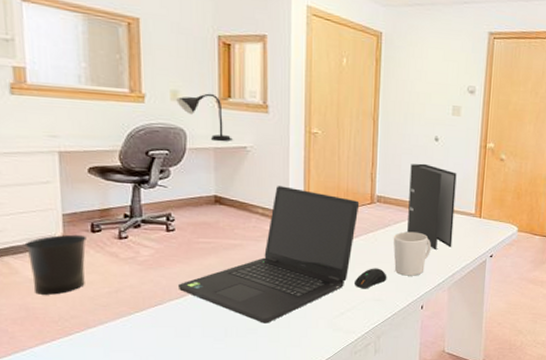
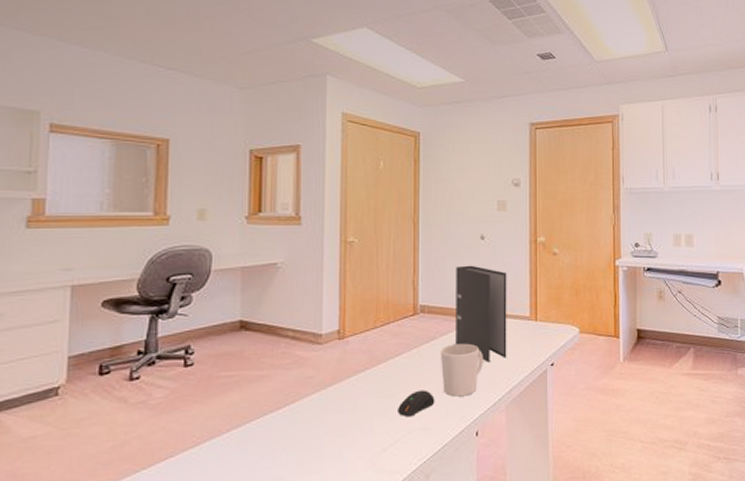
waste bin: present [24,234,86,295] -> none [21,379,93,457]
desk lamp: present [176,93,233,142] -> none [203,209,262,260]
laptop: present [177,186,360,324] -> none [193,303,401,471]

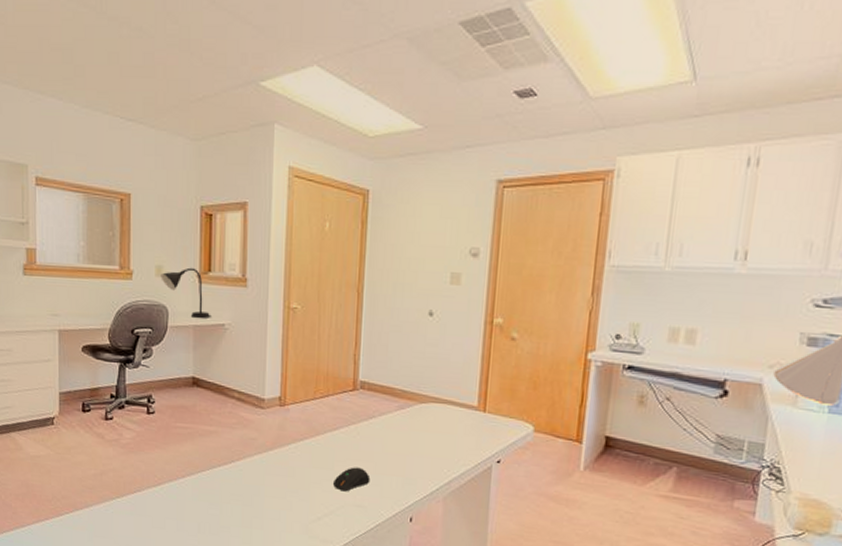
desk lamp: none [203,209,262,260] -> present [160,267,211,319]
mug: present [440,343,483,397] -> none [378,425,423,481]
binder: present [456,265,507,362] -> none [395,343,455,449]

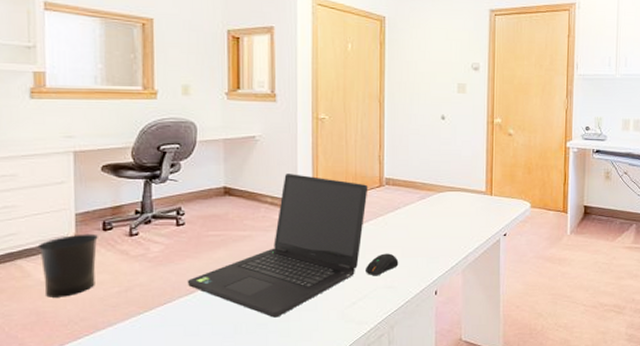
waste bin: none [28,413,78,473] -> present [37,233,98,298]
laptop: none [155,368,341,522] -> present [187,174,368,318]
desk lamp: present [160,267,211,319] -> none [187,86,242,133]

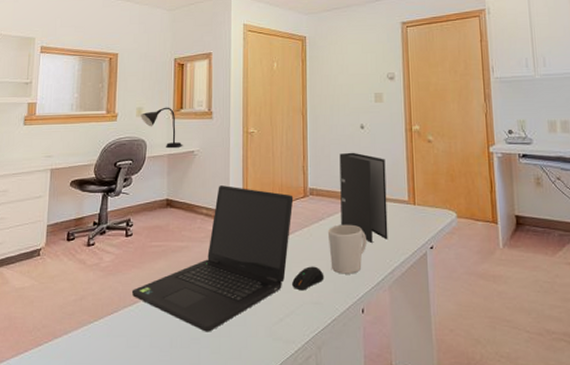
waste bin: present [37,233,98,298] -> none [16,243,63,304]
desk lamp: none [187,86,242,133] -> present [141,107,183,149]
mug: none [403,213,442,260] -> present [327,224,366,274]
binder: none [418,143,465,231] -> present [339,152,388,243]

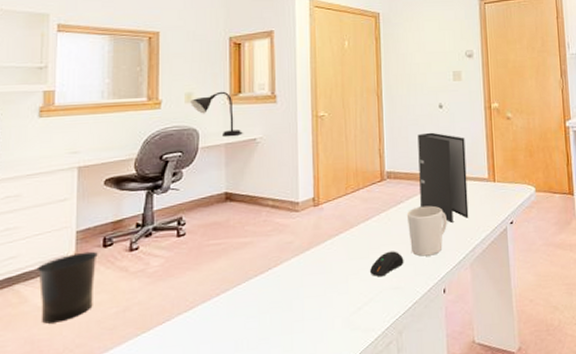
waste bin: none [16,243,63,304] -> present [36,251,98,324]
laptop: present [131,185,294,332] -> none [186,174,370,331]

